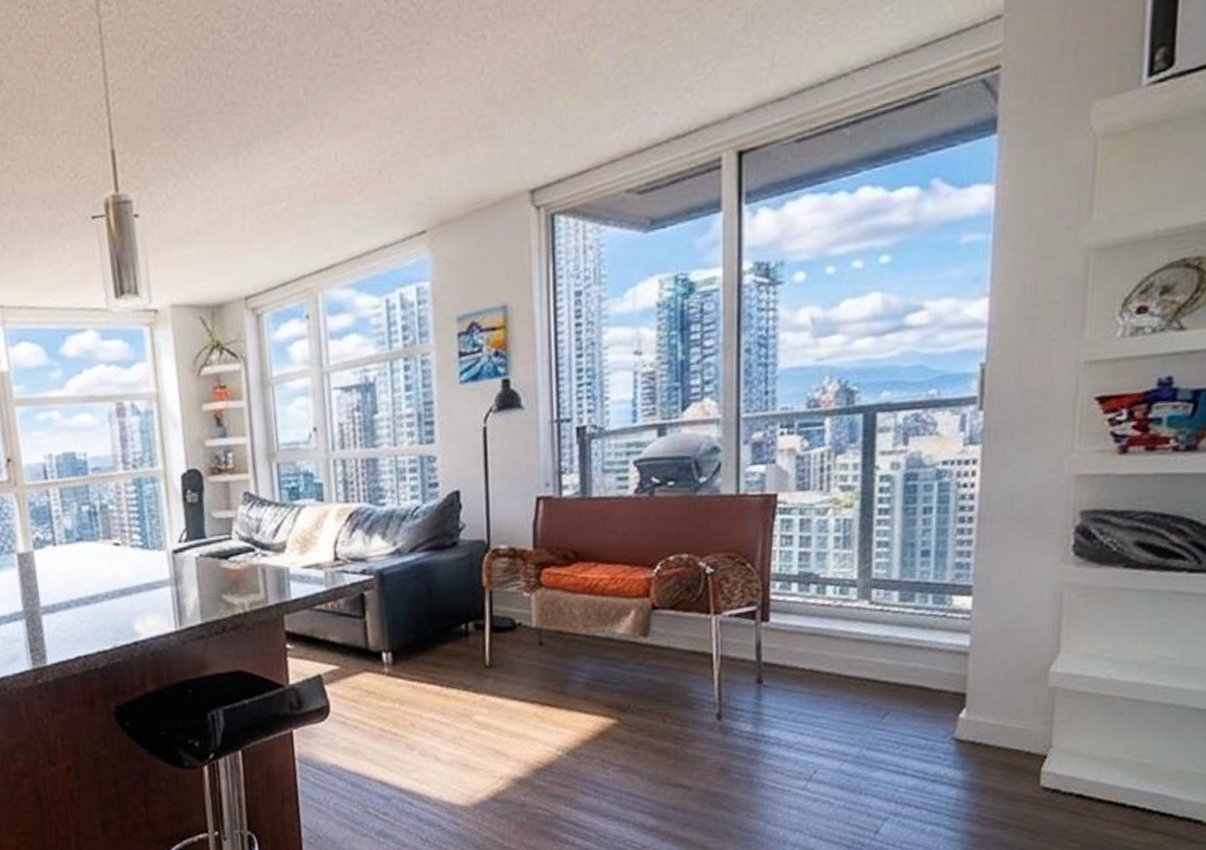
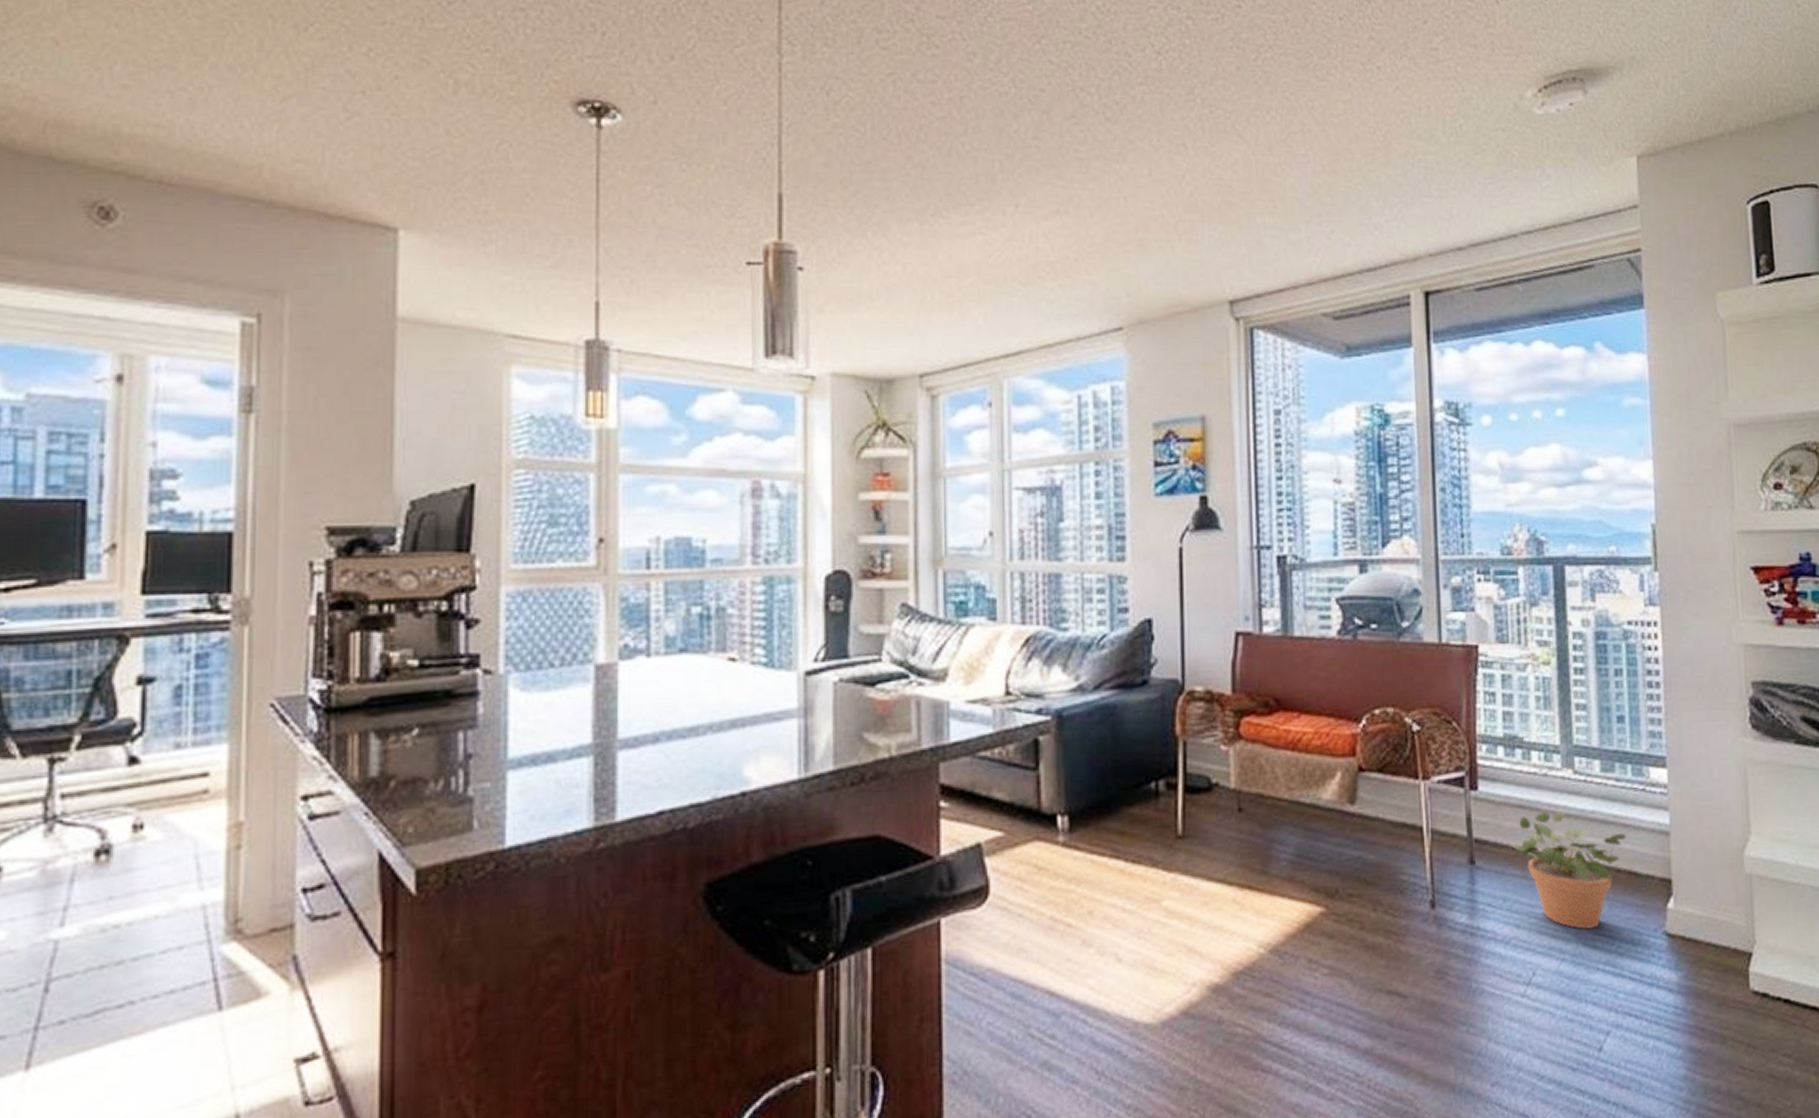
potted plant: none [799,637,938,736] -> present [1510,811,1644,930]

